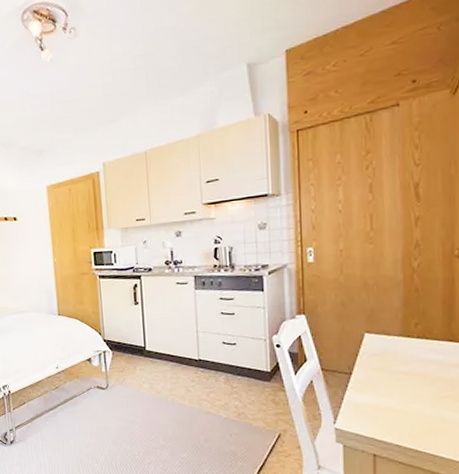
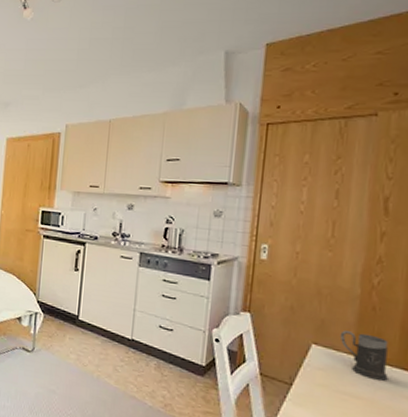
mug: none [389,314,437,355] -> present [339,331,388,381]

